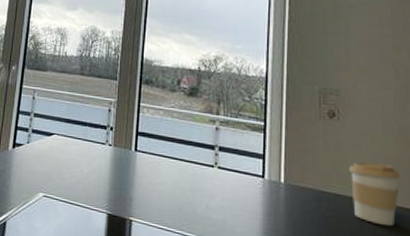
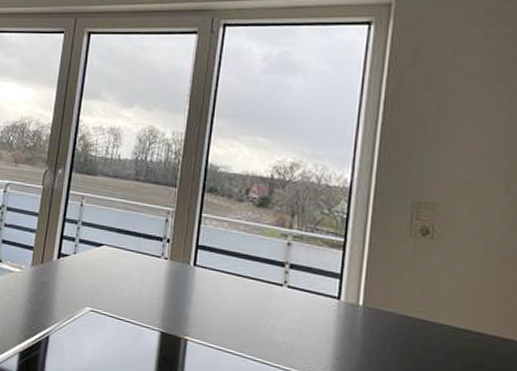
coffee cup: present [349,162,401,227] -> none [440,285,501,358]

